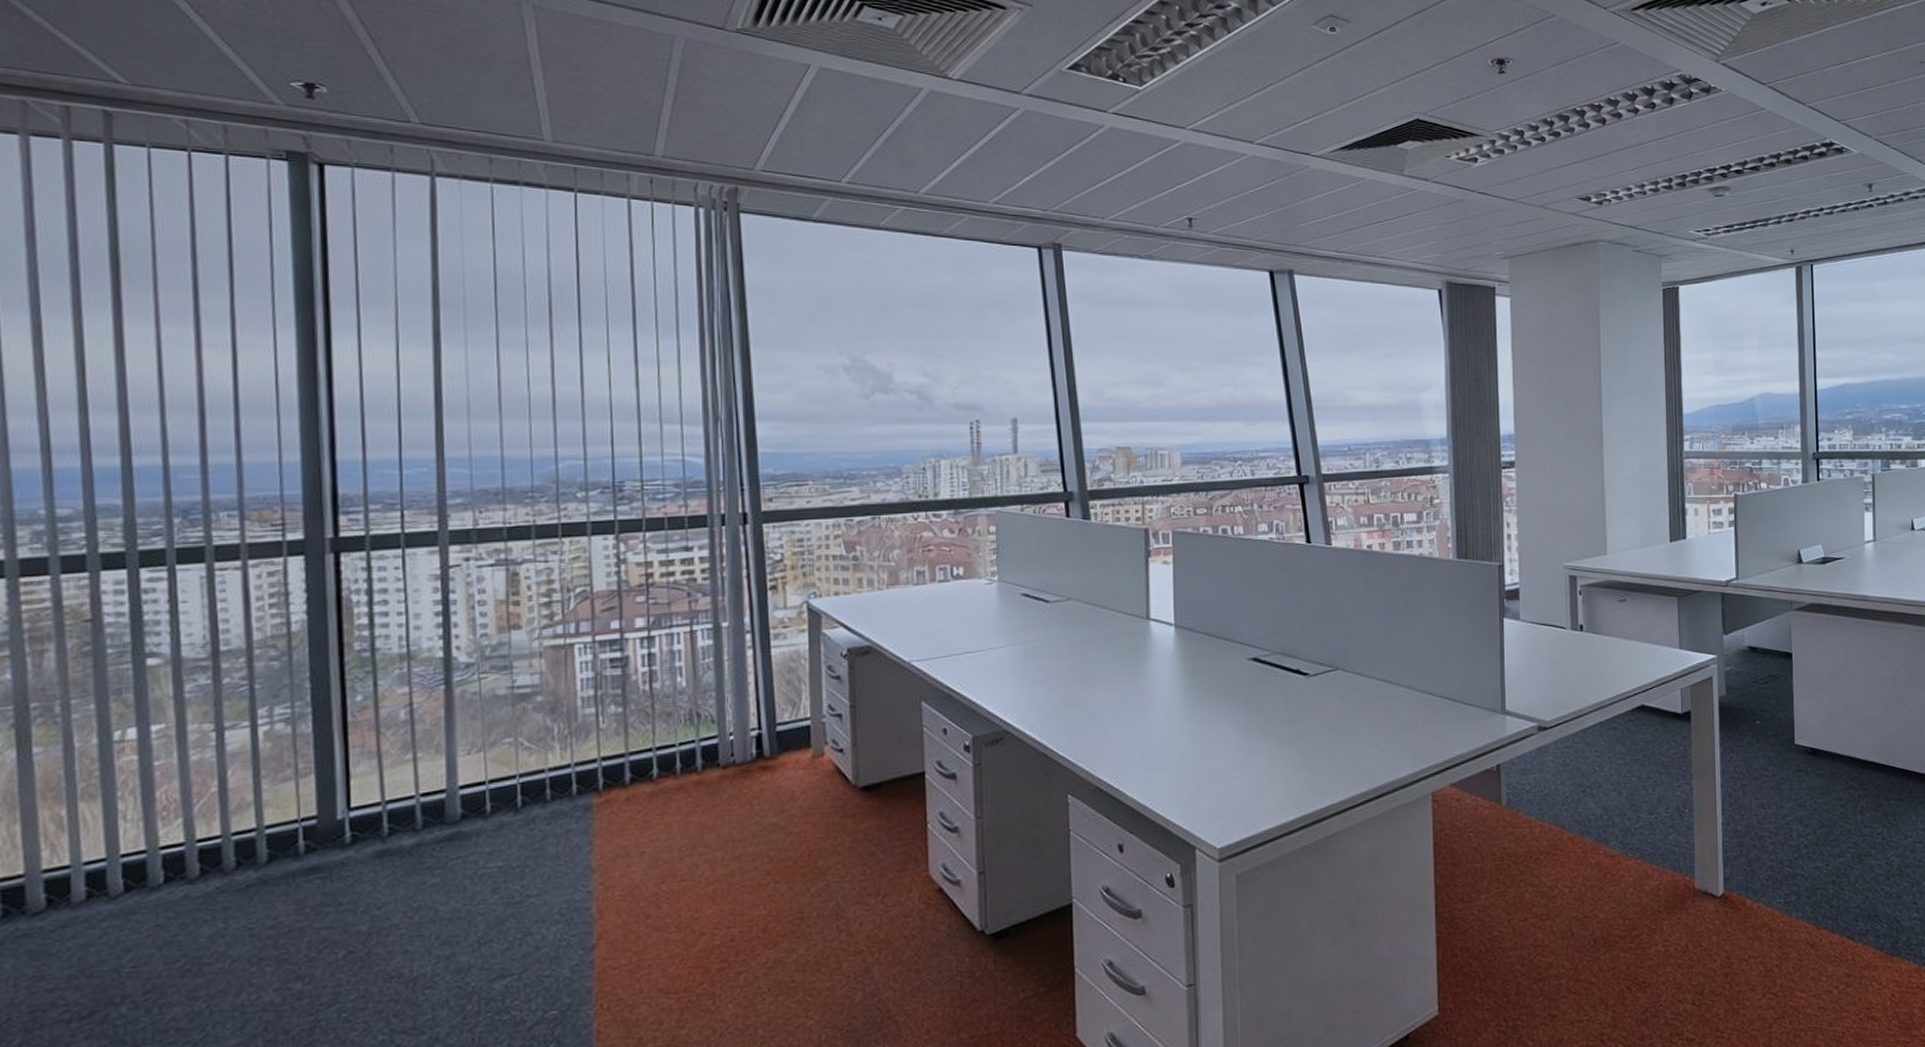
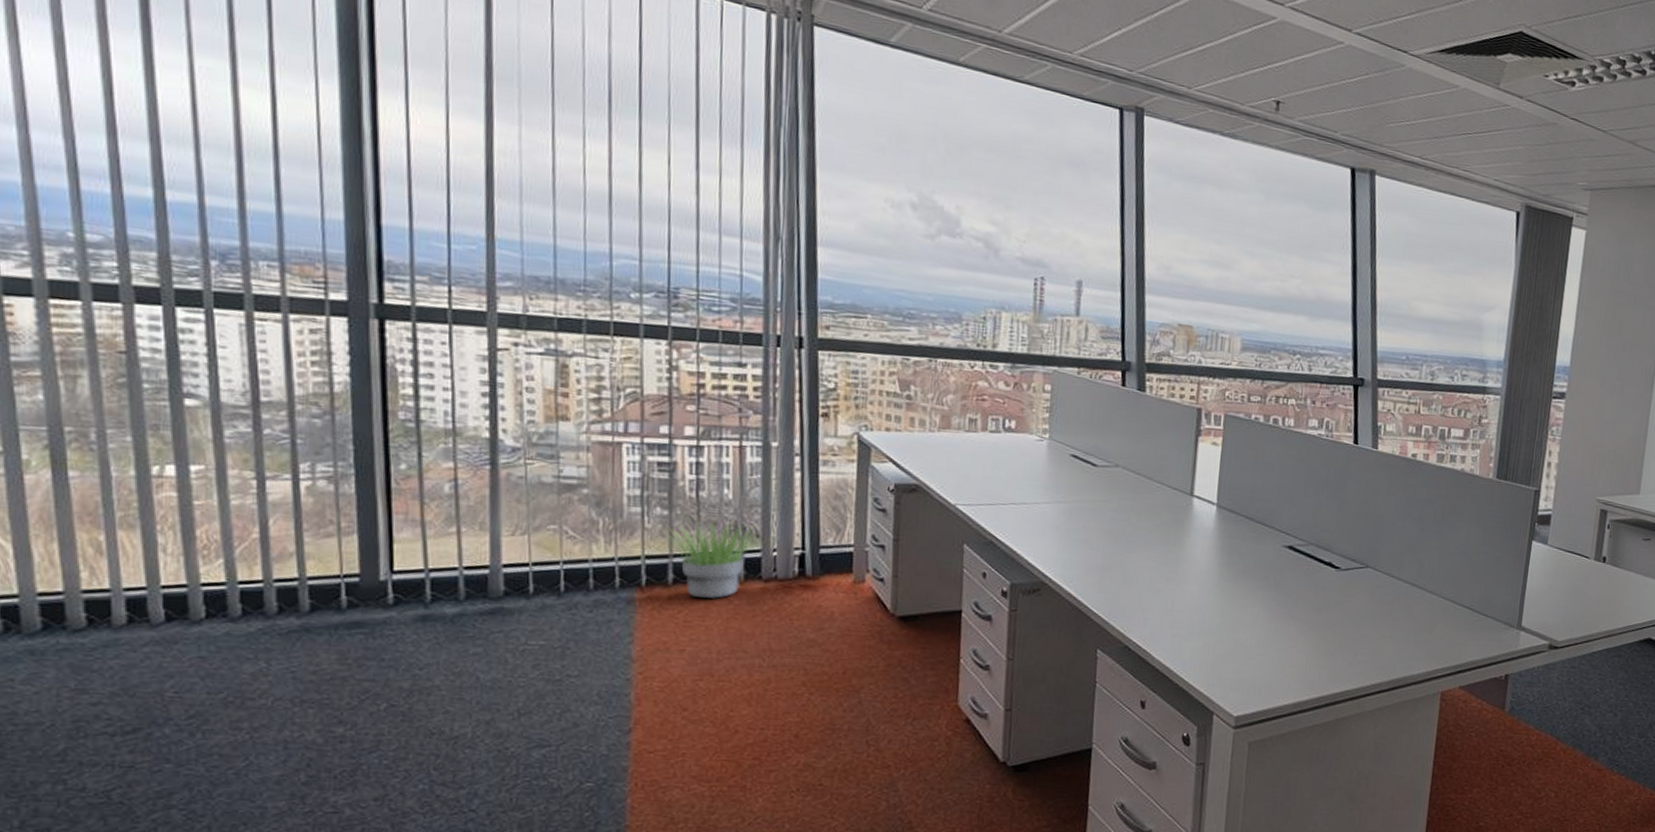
potted plant: none [617,709,714,795] -> present [662,521,759,599]

